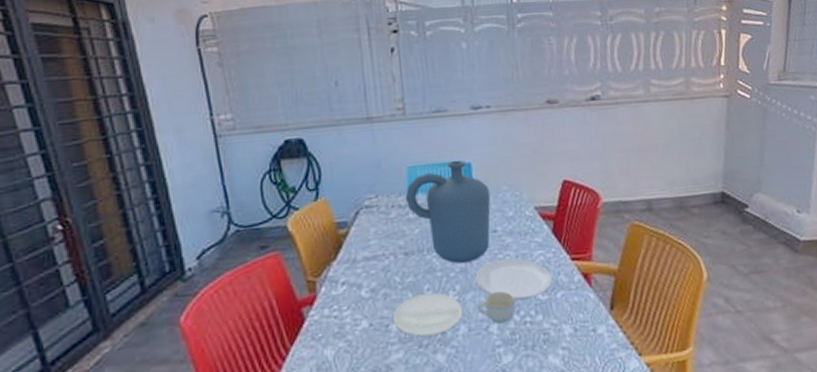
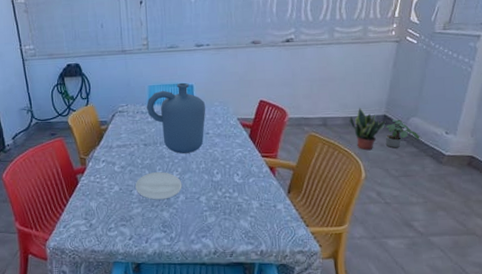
plate: present [475,257,553,300] -> none [192,152,247,181]
cup: present [477,290,516,324] -> none [192,174,219,196]
potted plant: none [680,183,725,242] -> present [350,107,386,151]
potted plant: none [725,197,768,237] -> present [385,119,420,149]

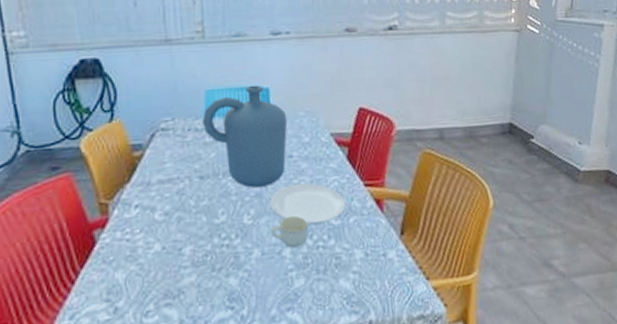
plate: present [135,172,182,200] -> none [186,216,257,261]
plate: none [192,152,247,181] -> present [270,183,346,225]
cup: none [192,174,219,196] -> present [270,215,309,248]
potted plant: present [350,107,386,151] -> none [470,114,512,171]
potted plant: present [385,119,420,149] -> none [512,128,552,166]

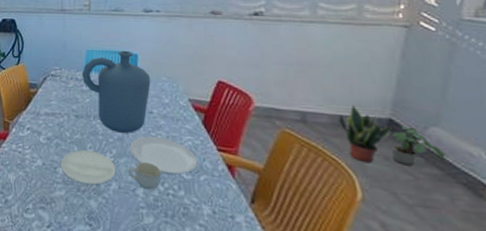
plate: none [186,216,257,261] -> present [60,150,116,185]
potted plant: none [470,114,512,171] -> present [339,104,392,164]
potted plant: none [512,128,552,166] -> present [391,126,445,166]

